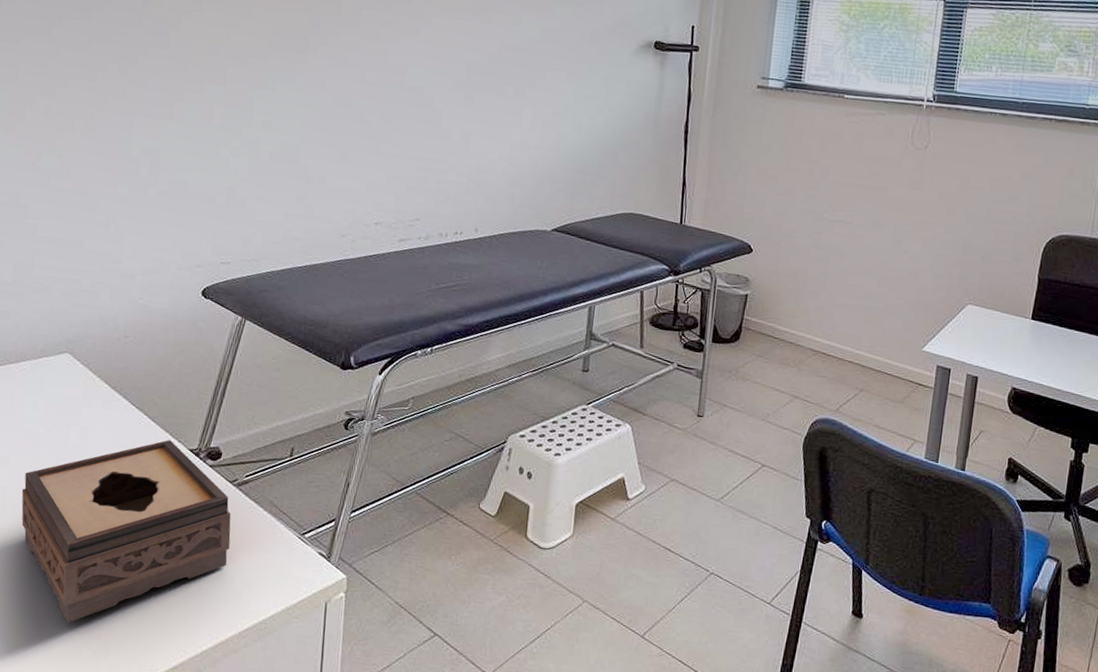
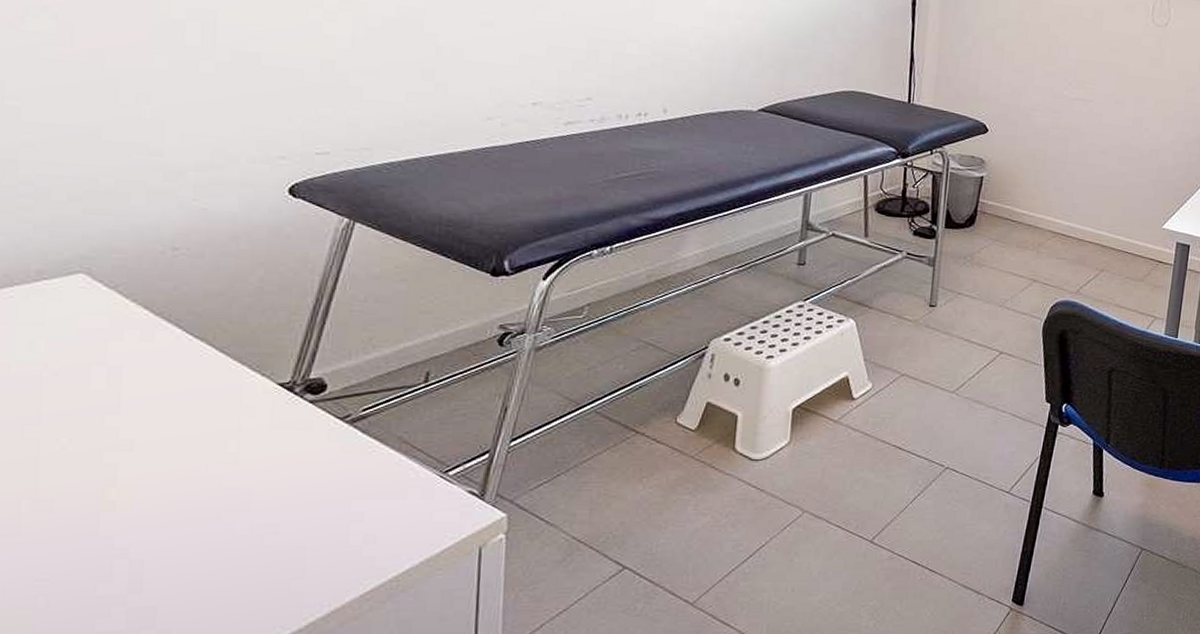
tissue box: present [21,440,231,623] -> none [15,374,344,613]

